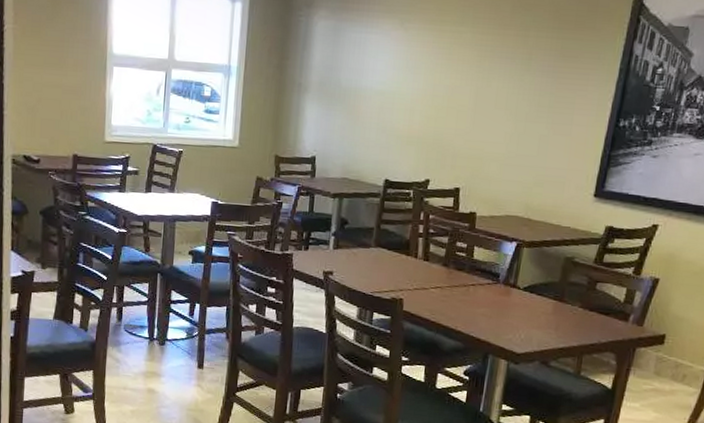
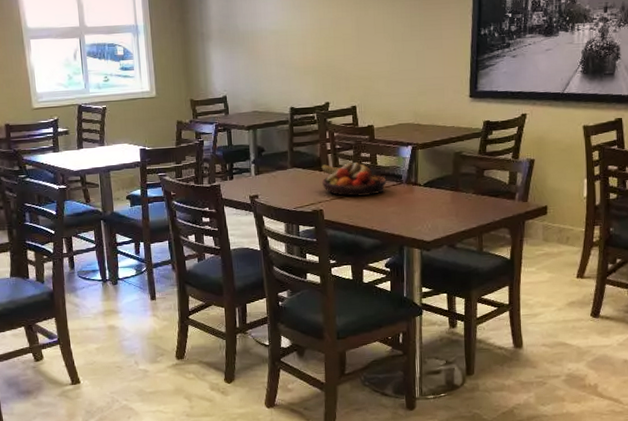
fruit bowl: none [407,248,481,291] -> present [321,162,387,197]

